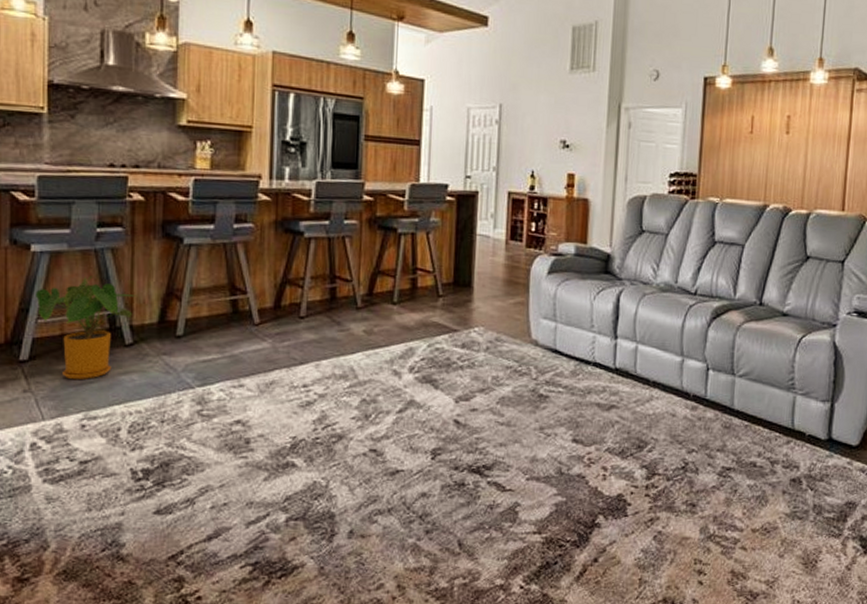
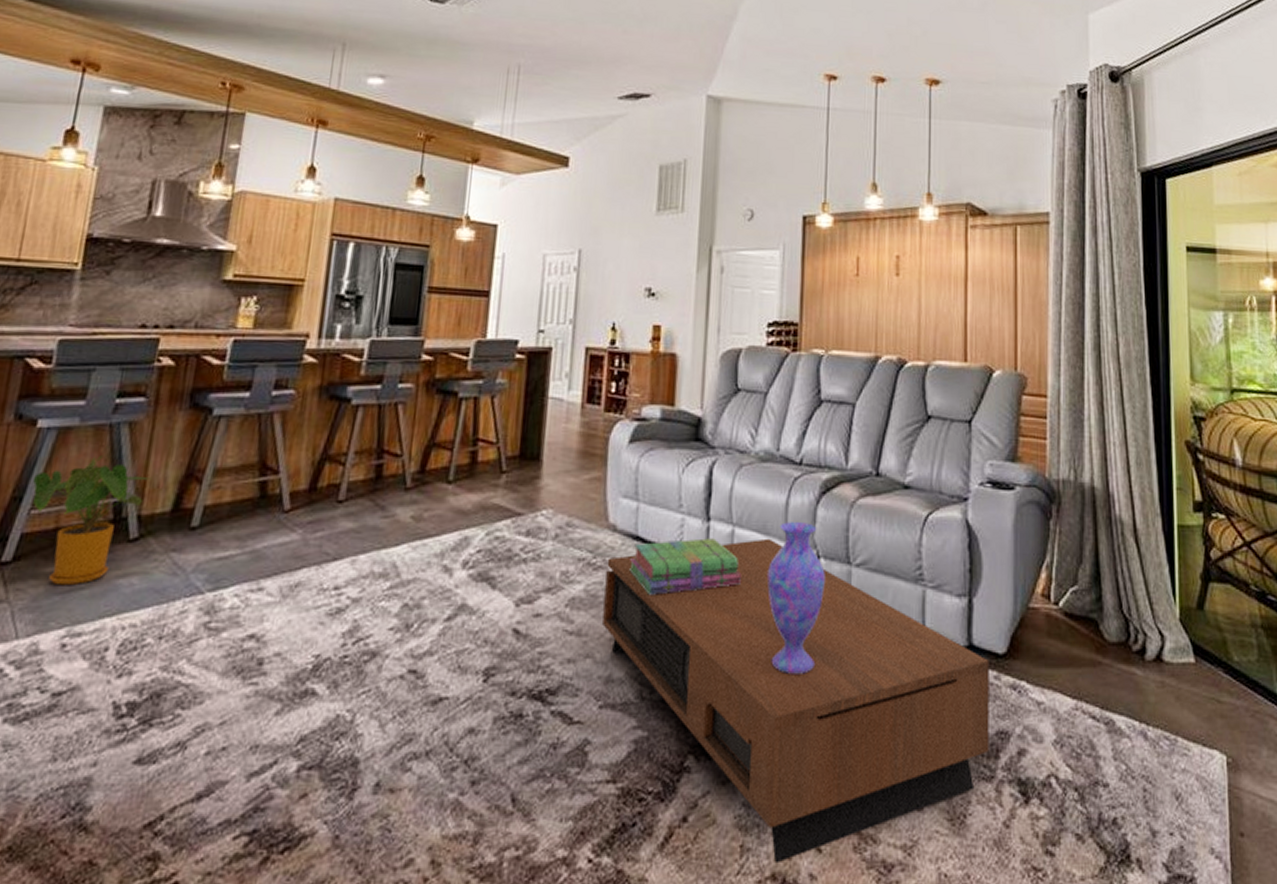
coffee table: none [528,353,844,592] -> present [603,538,989,864]
stack of books: none [549,352,643,396] -> present [629,538,741,595]
vase: none [665,341,713,458] -> present [767,522,825,674]

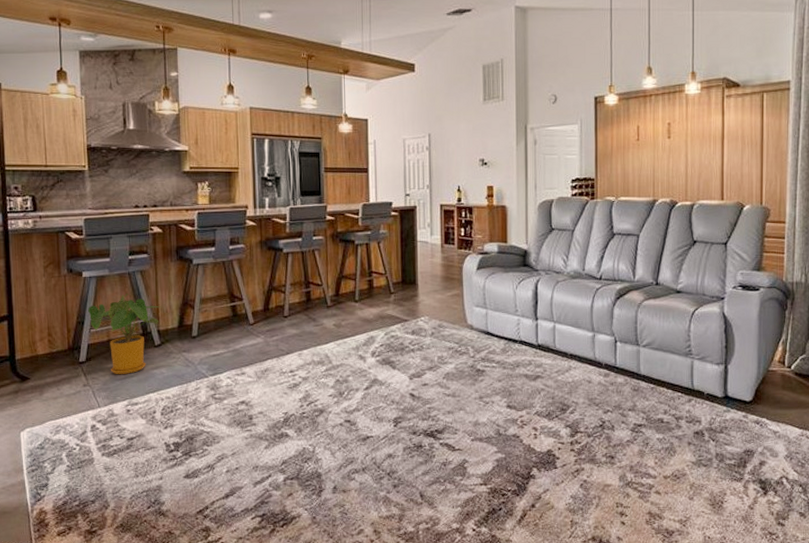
coffee table: present [603,538,989,864] -> none [469,330,740,531]
stack of books: present [629,538,741,595] -> none [484,332,562,370]
vase: present [767,522,825,674] -> none [581,319,621,417]

